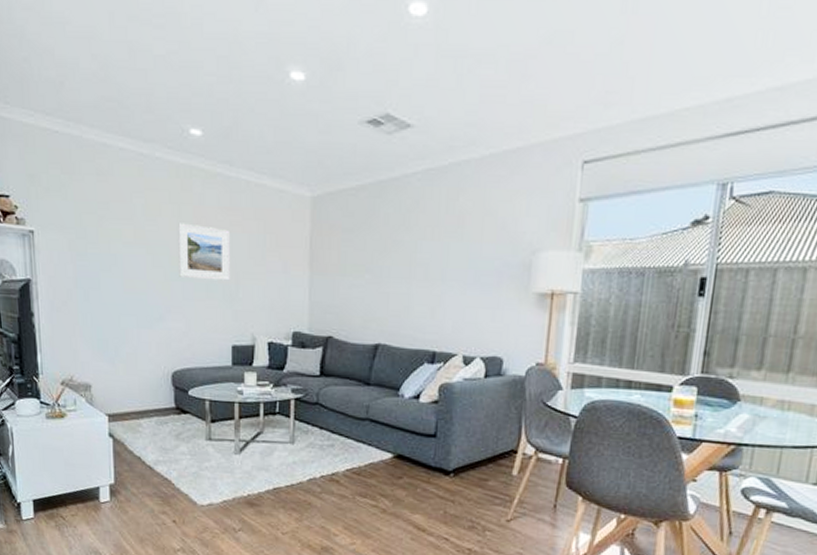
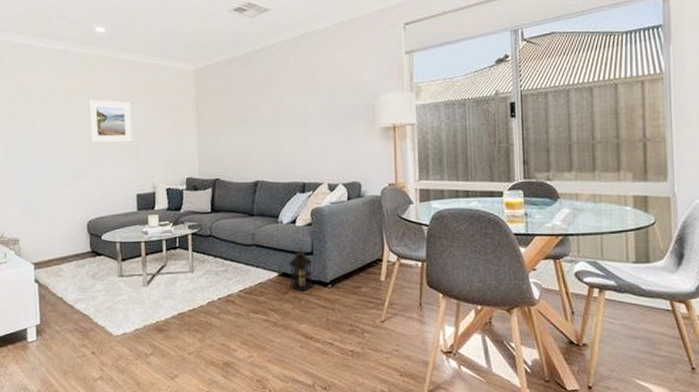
lantern: none [405,426,435,478] -> present [288,246,314,292]

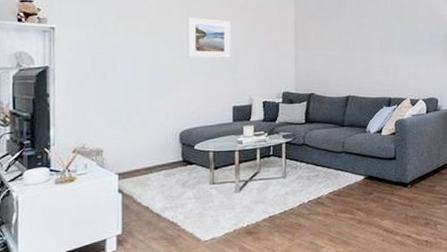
lantern: present [288,246,314,292] -> none [374,153,396,192]

